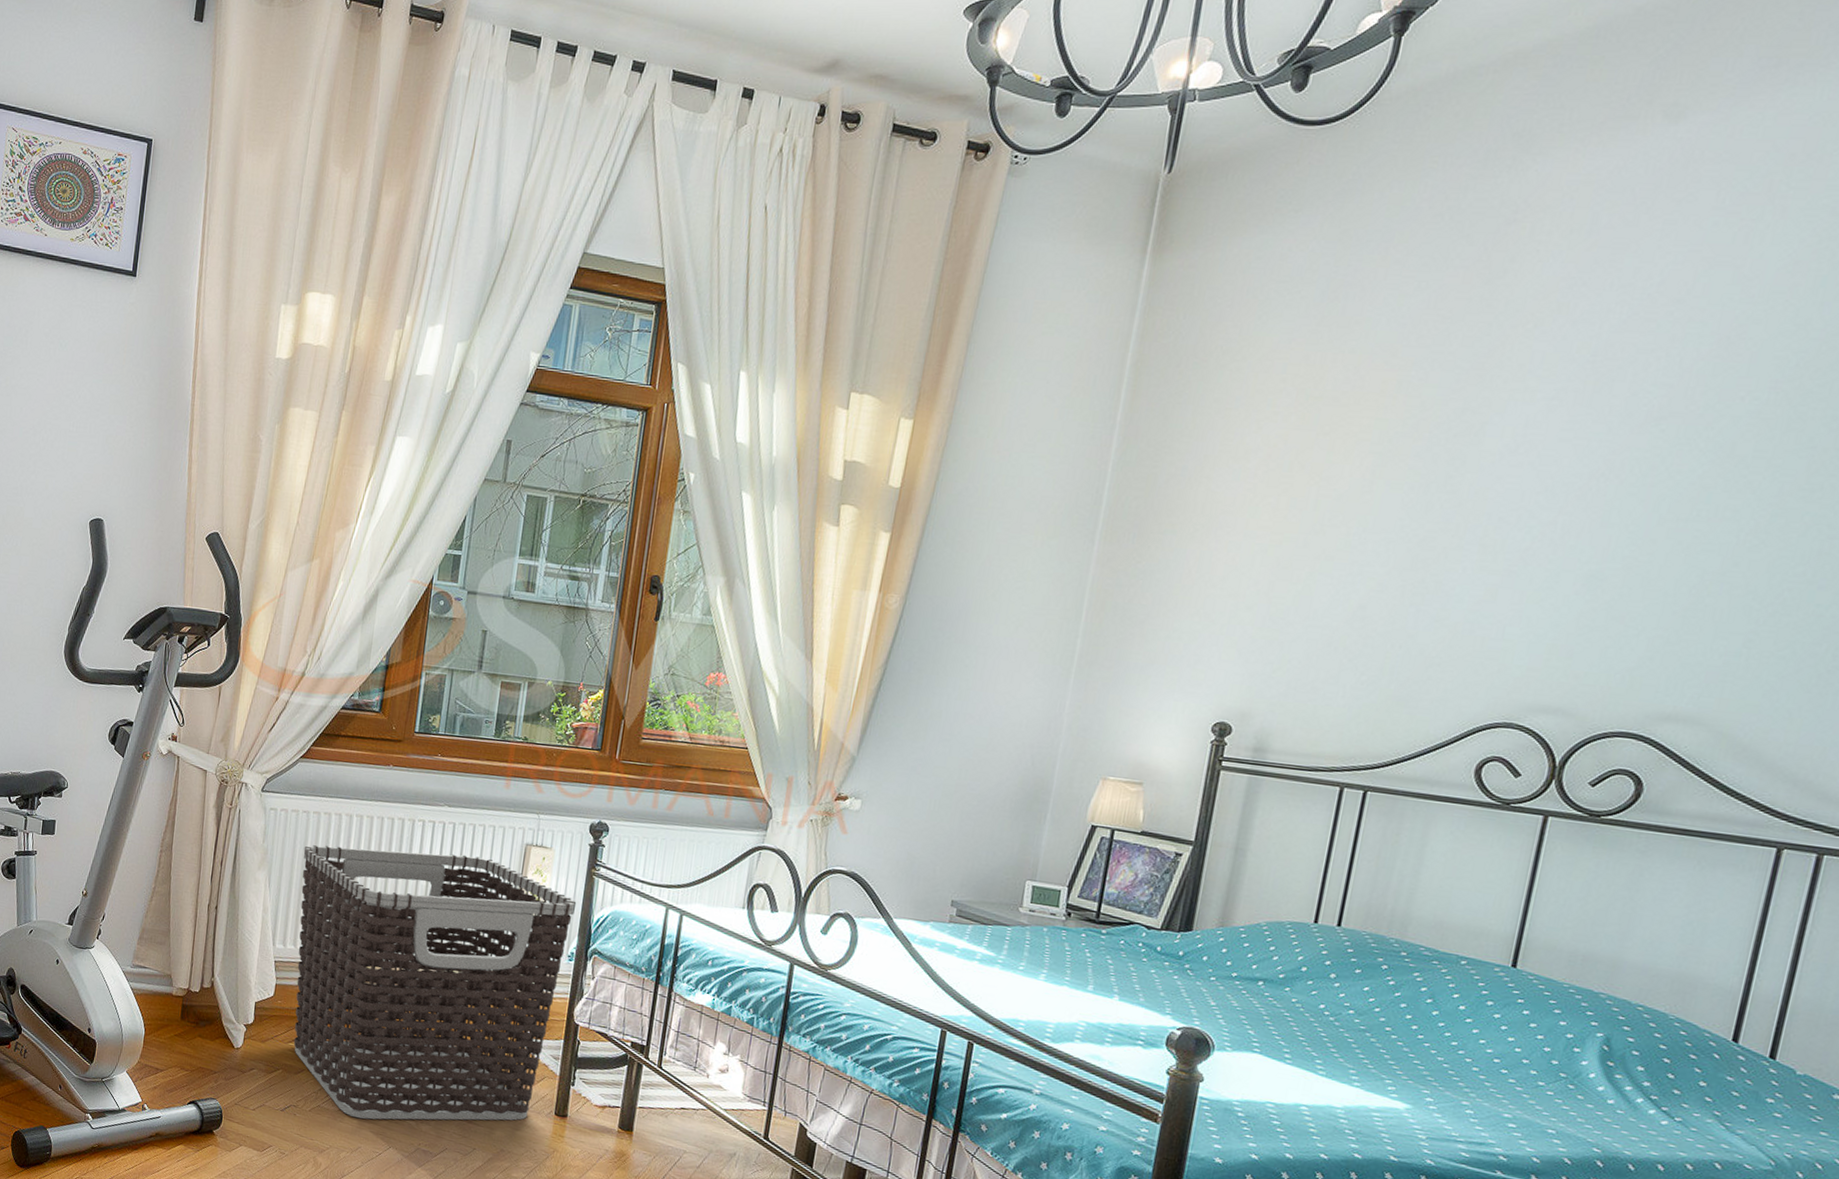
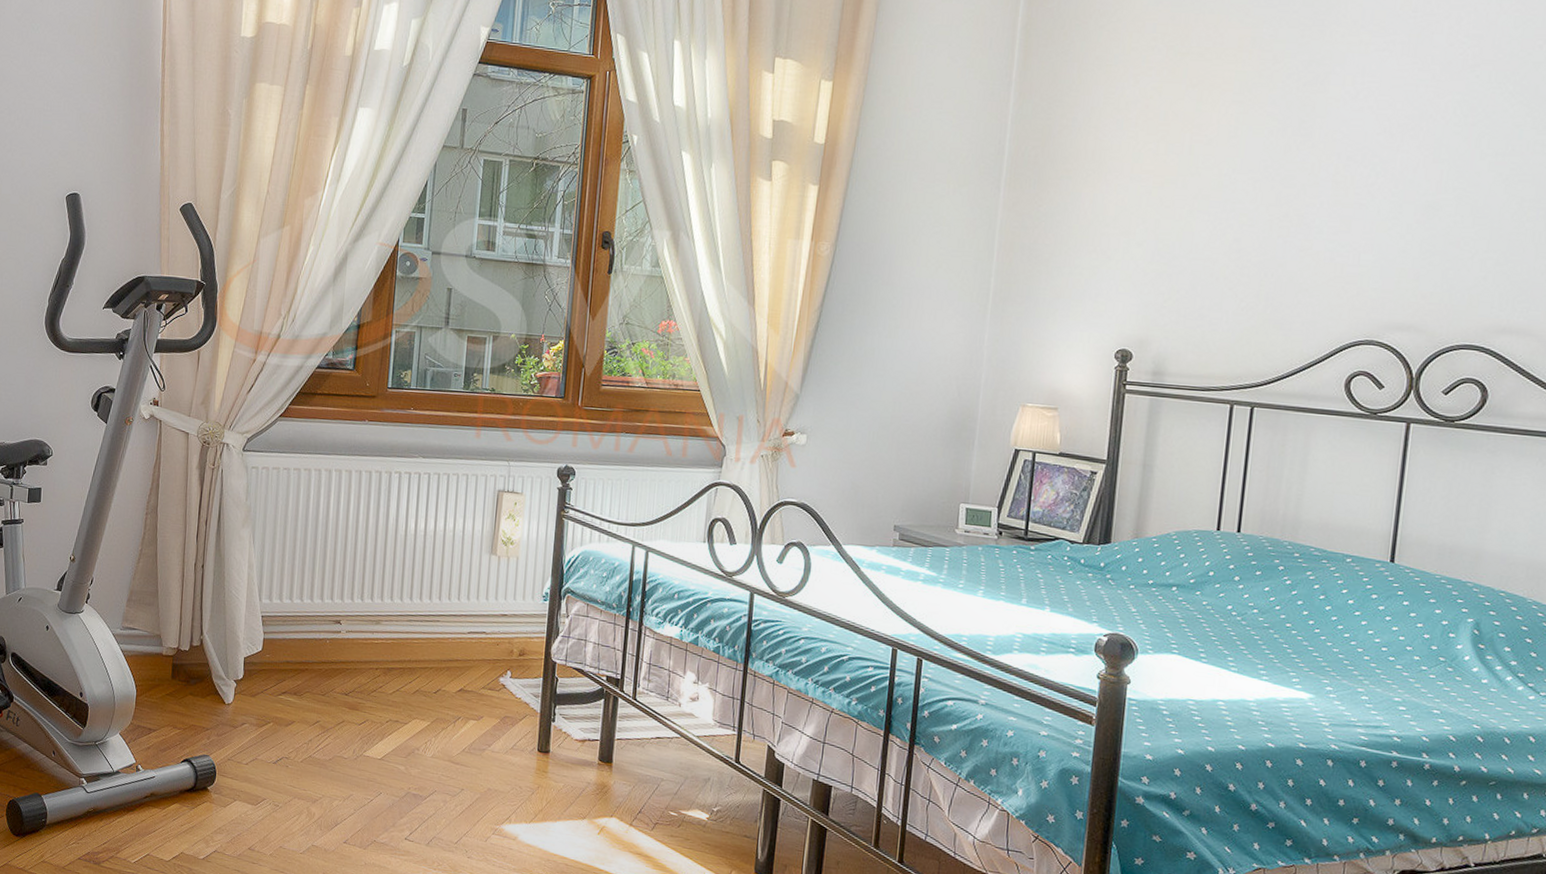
clothes hamper: present [293,845,577,1121] -> none [283,501,549,767]

